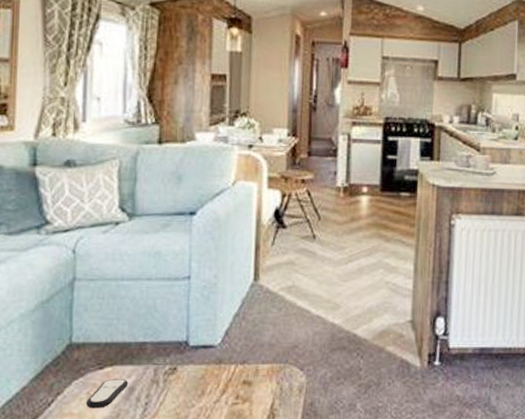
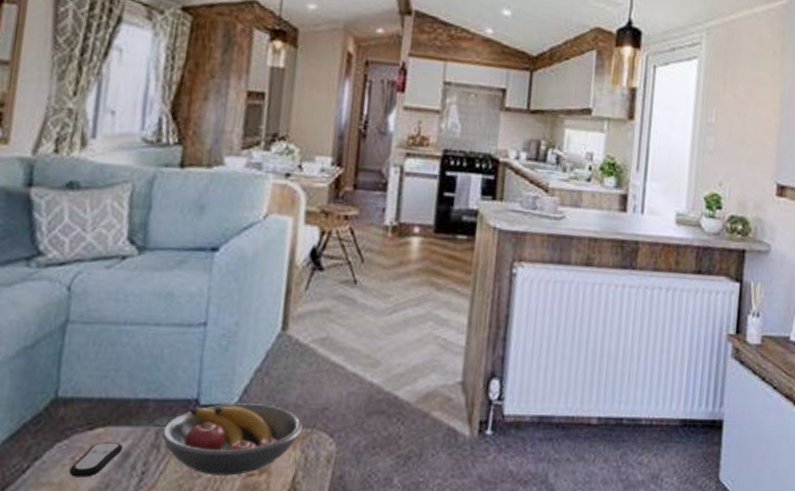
fruit bowl: none [160,344,277,405] -> present [162,403,303,476]

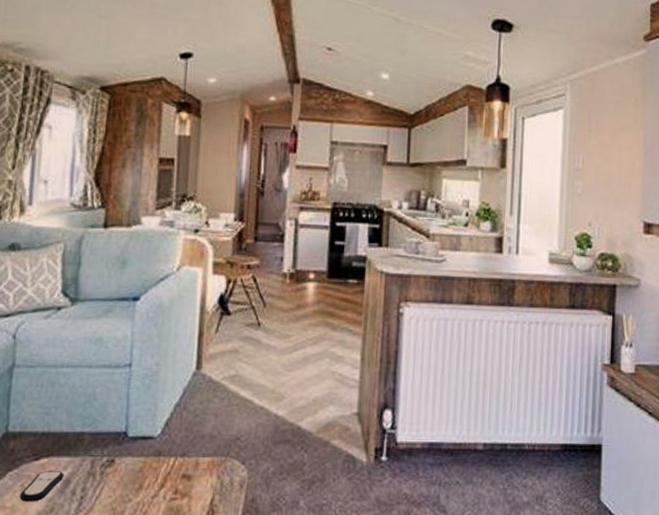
fruit bowl: present [162,403,303,476] -> none [97,435,218,500]

